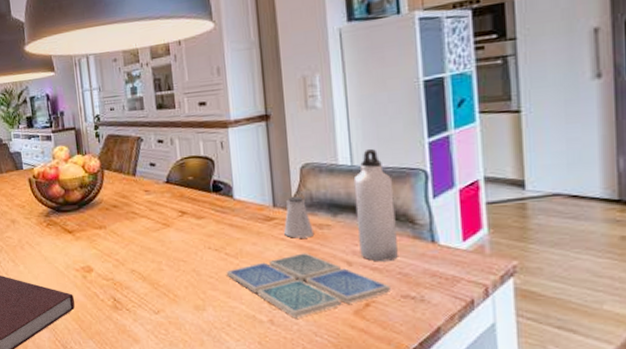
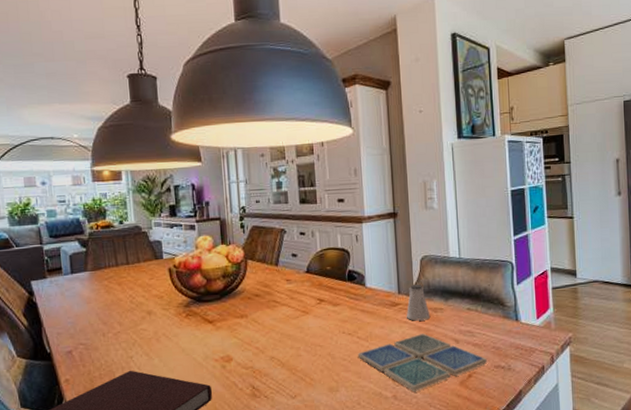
water bottle: present [353,148,398,262] -> none [461,243,492,339]

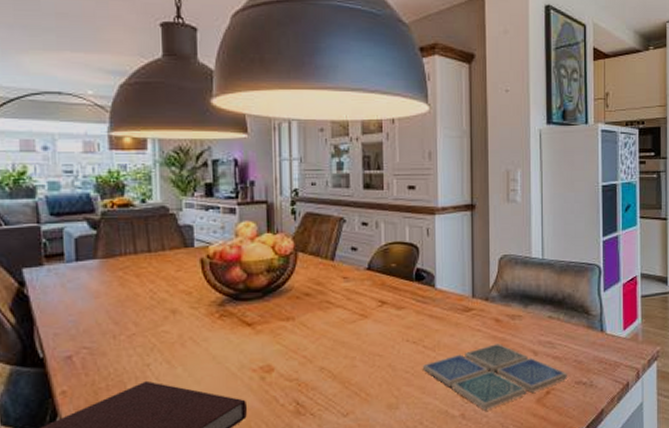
saltshaker: present [406,284,431,321] -> none [481,286,508,329]

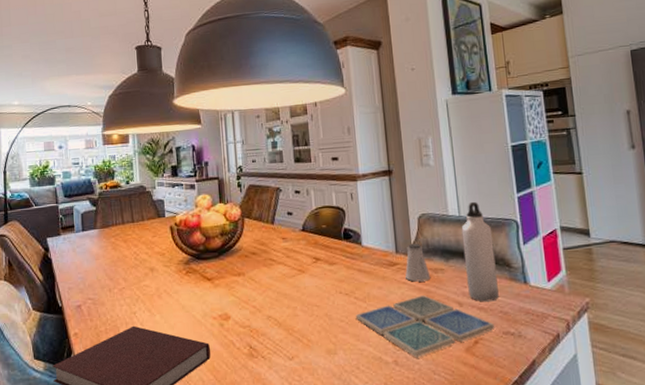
saltshaker: none [481,286,508,329] -> present [405,243,431,282]
water bottle: none [543,243,575,351] -> present [461,201,499,302]

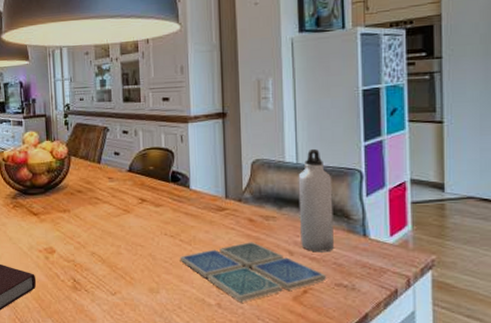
saltshaker: present [405,243,431,282] -> none [234,189,262,228]

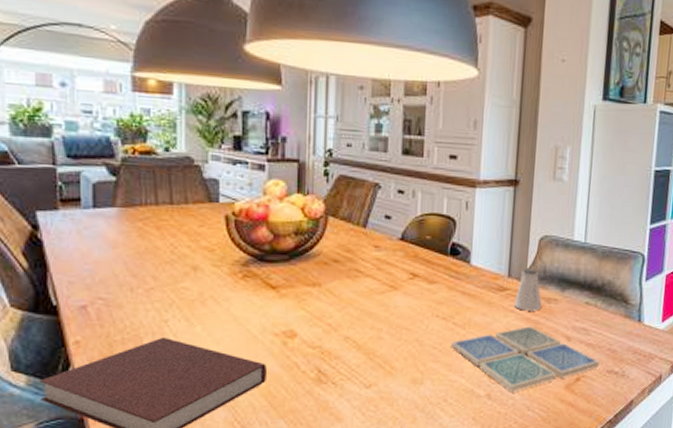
saltshaker: none [234,189,262,228] -> present [515,267,543,311]
water bottle: present [298,148,334,253] -> none [579,228,617,338]

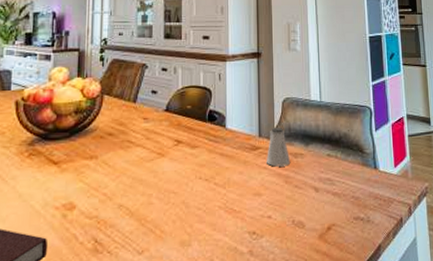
drink coaster: present [450,326,601,393] -> none [213,181,347,247]

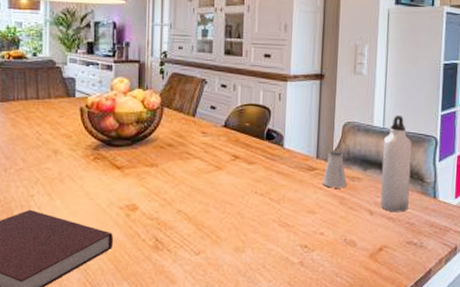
water bottle: none [321,87,352,187] -> present [380,114,412,213]

